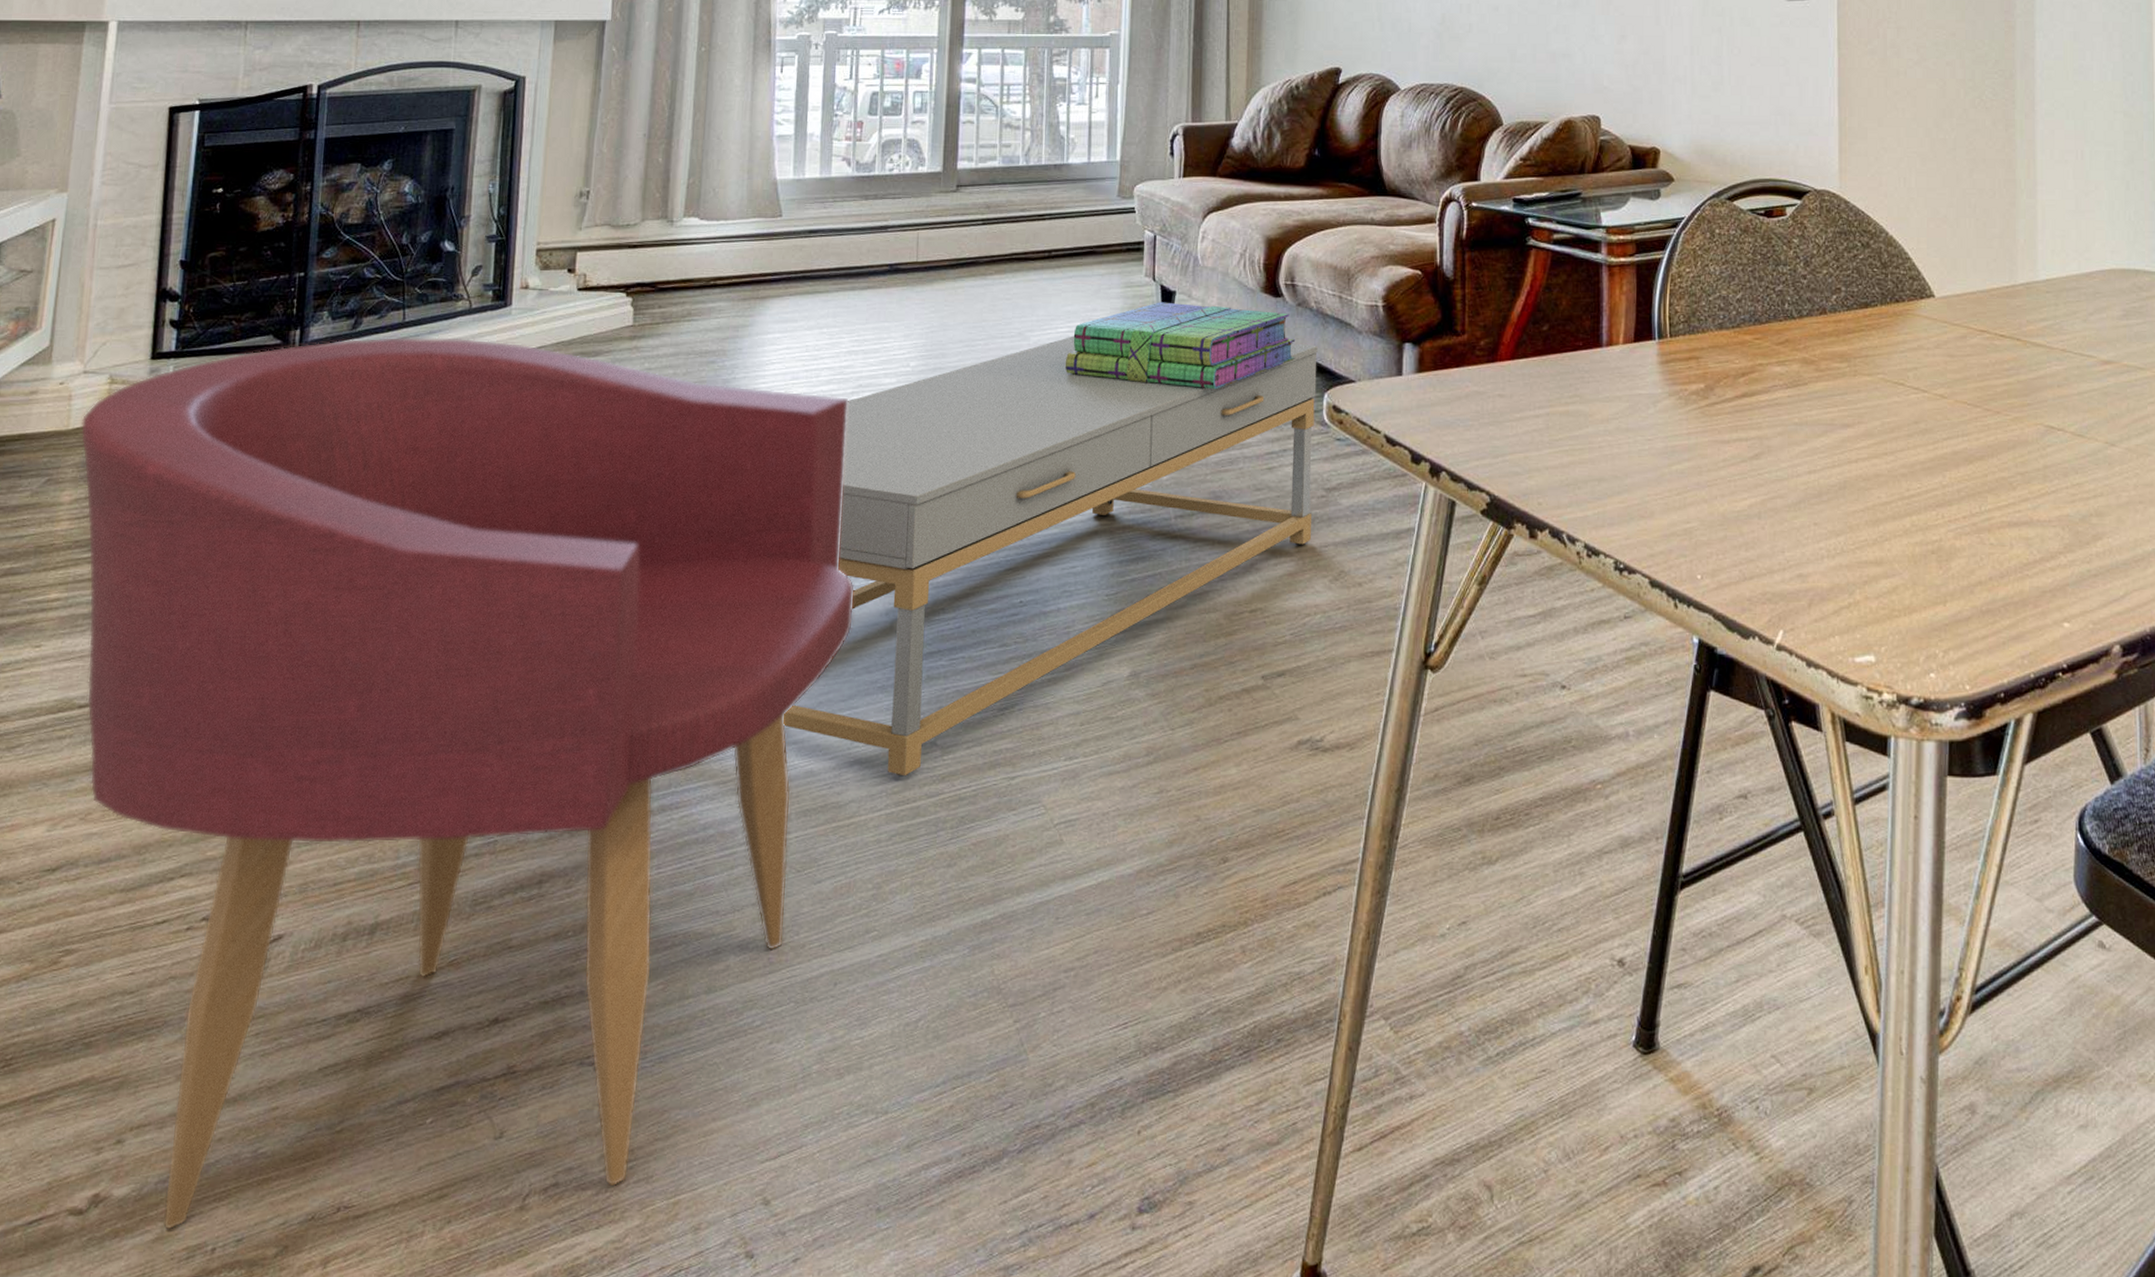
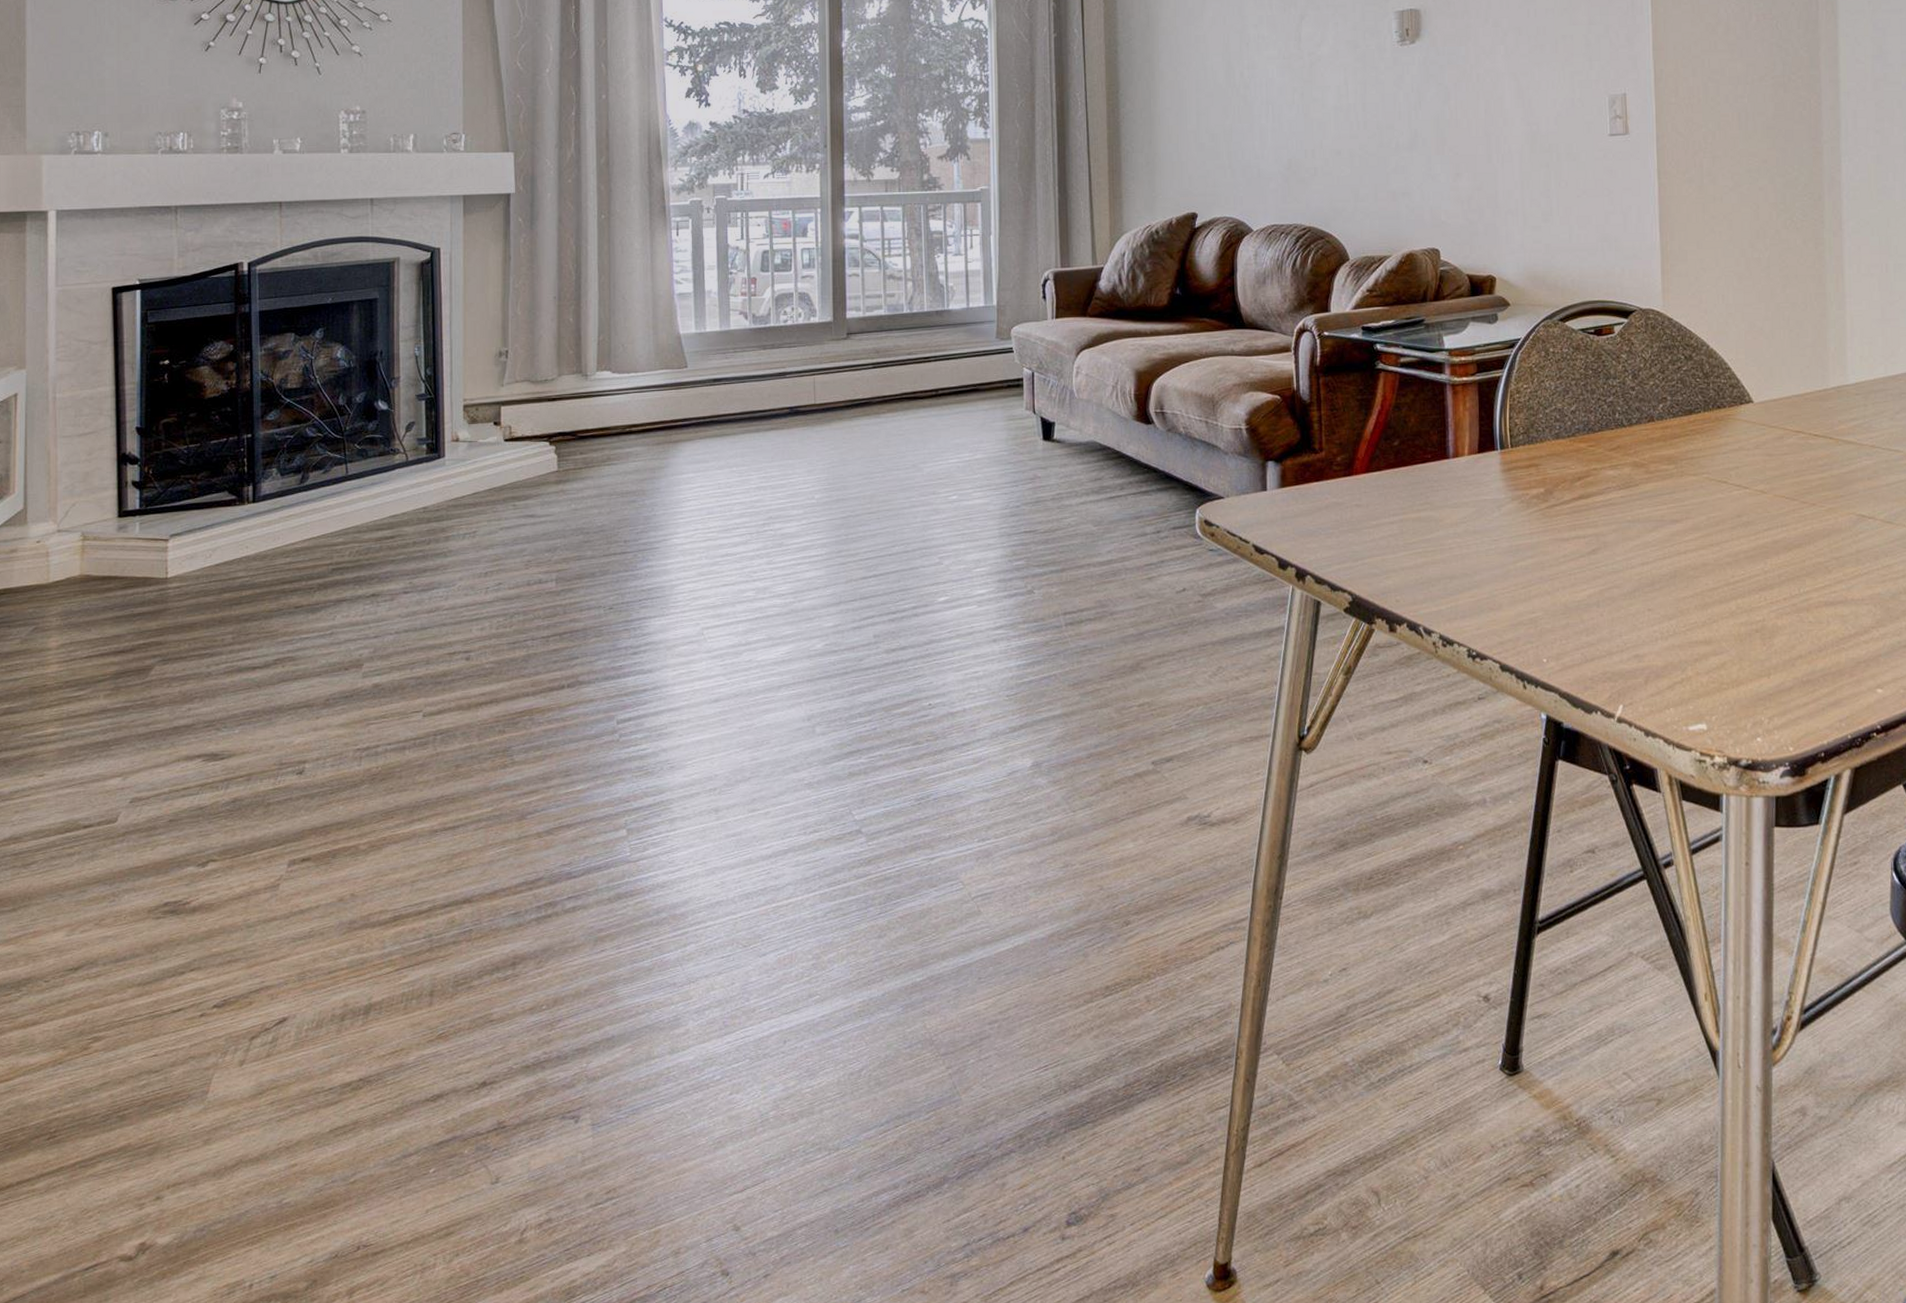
armchair: present [80,336,855,1230] -> none [60,487,779,1271]
coffee table: present [783,335,1318,777] -> none [721,465,1191,861]
stack of books: present [1065,302,1296,390] -> none [957,432,1168,510]

